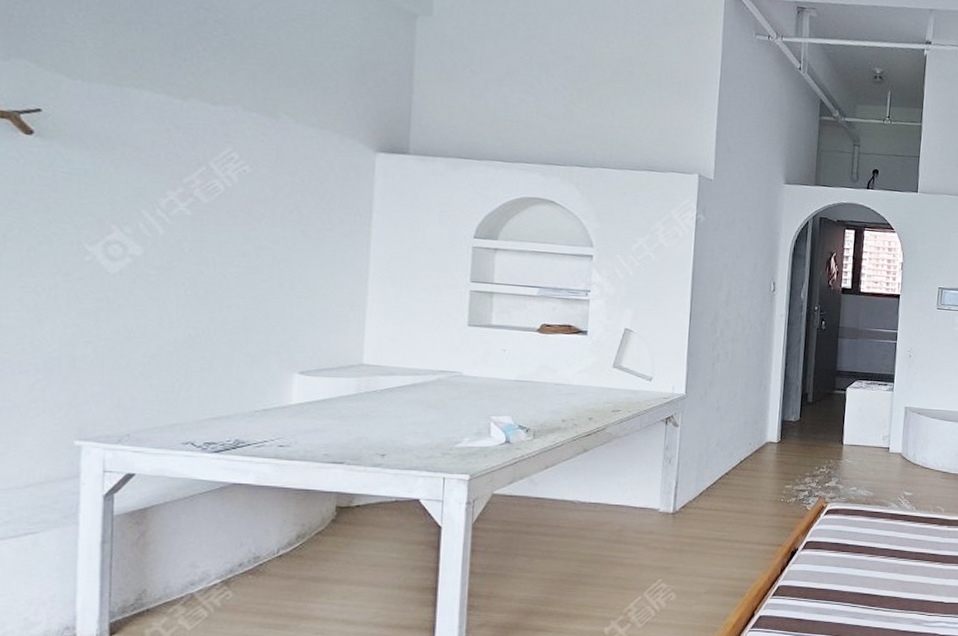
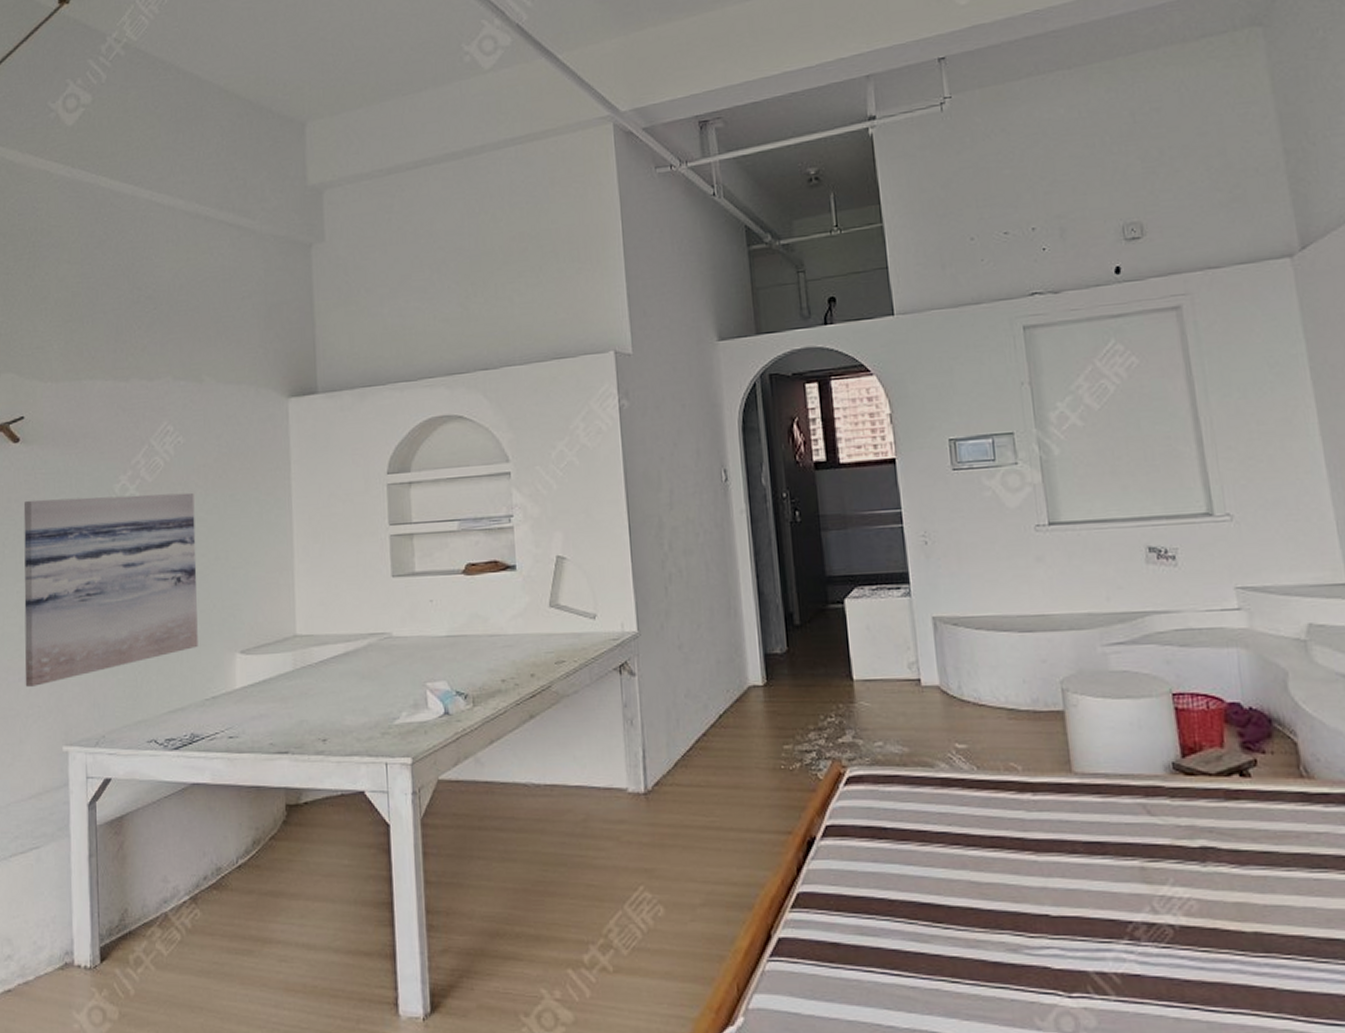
wall art: none [27,196,259,381] -> present [23,492,198,687]

